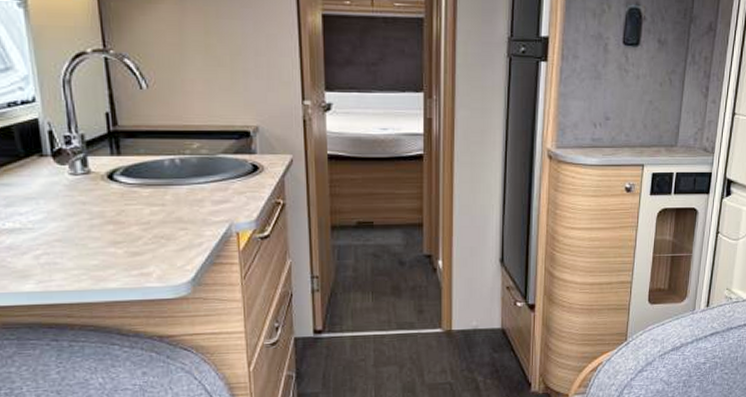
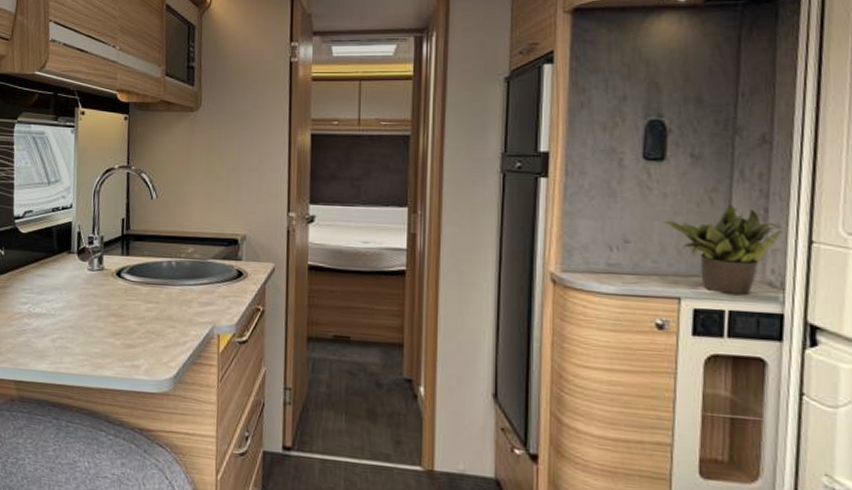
potted plant: none [635,83,716,160] -> present [663,203,782,296]

